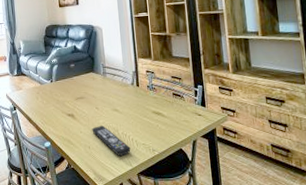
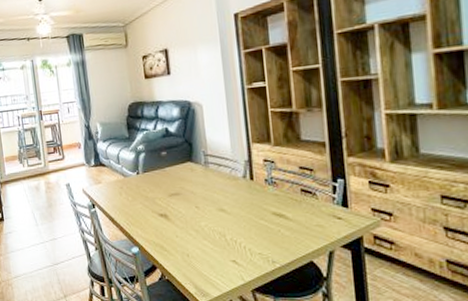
remote control: present [92,126,131,156] -> none [191,229,243,267]

